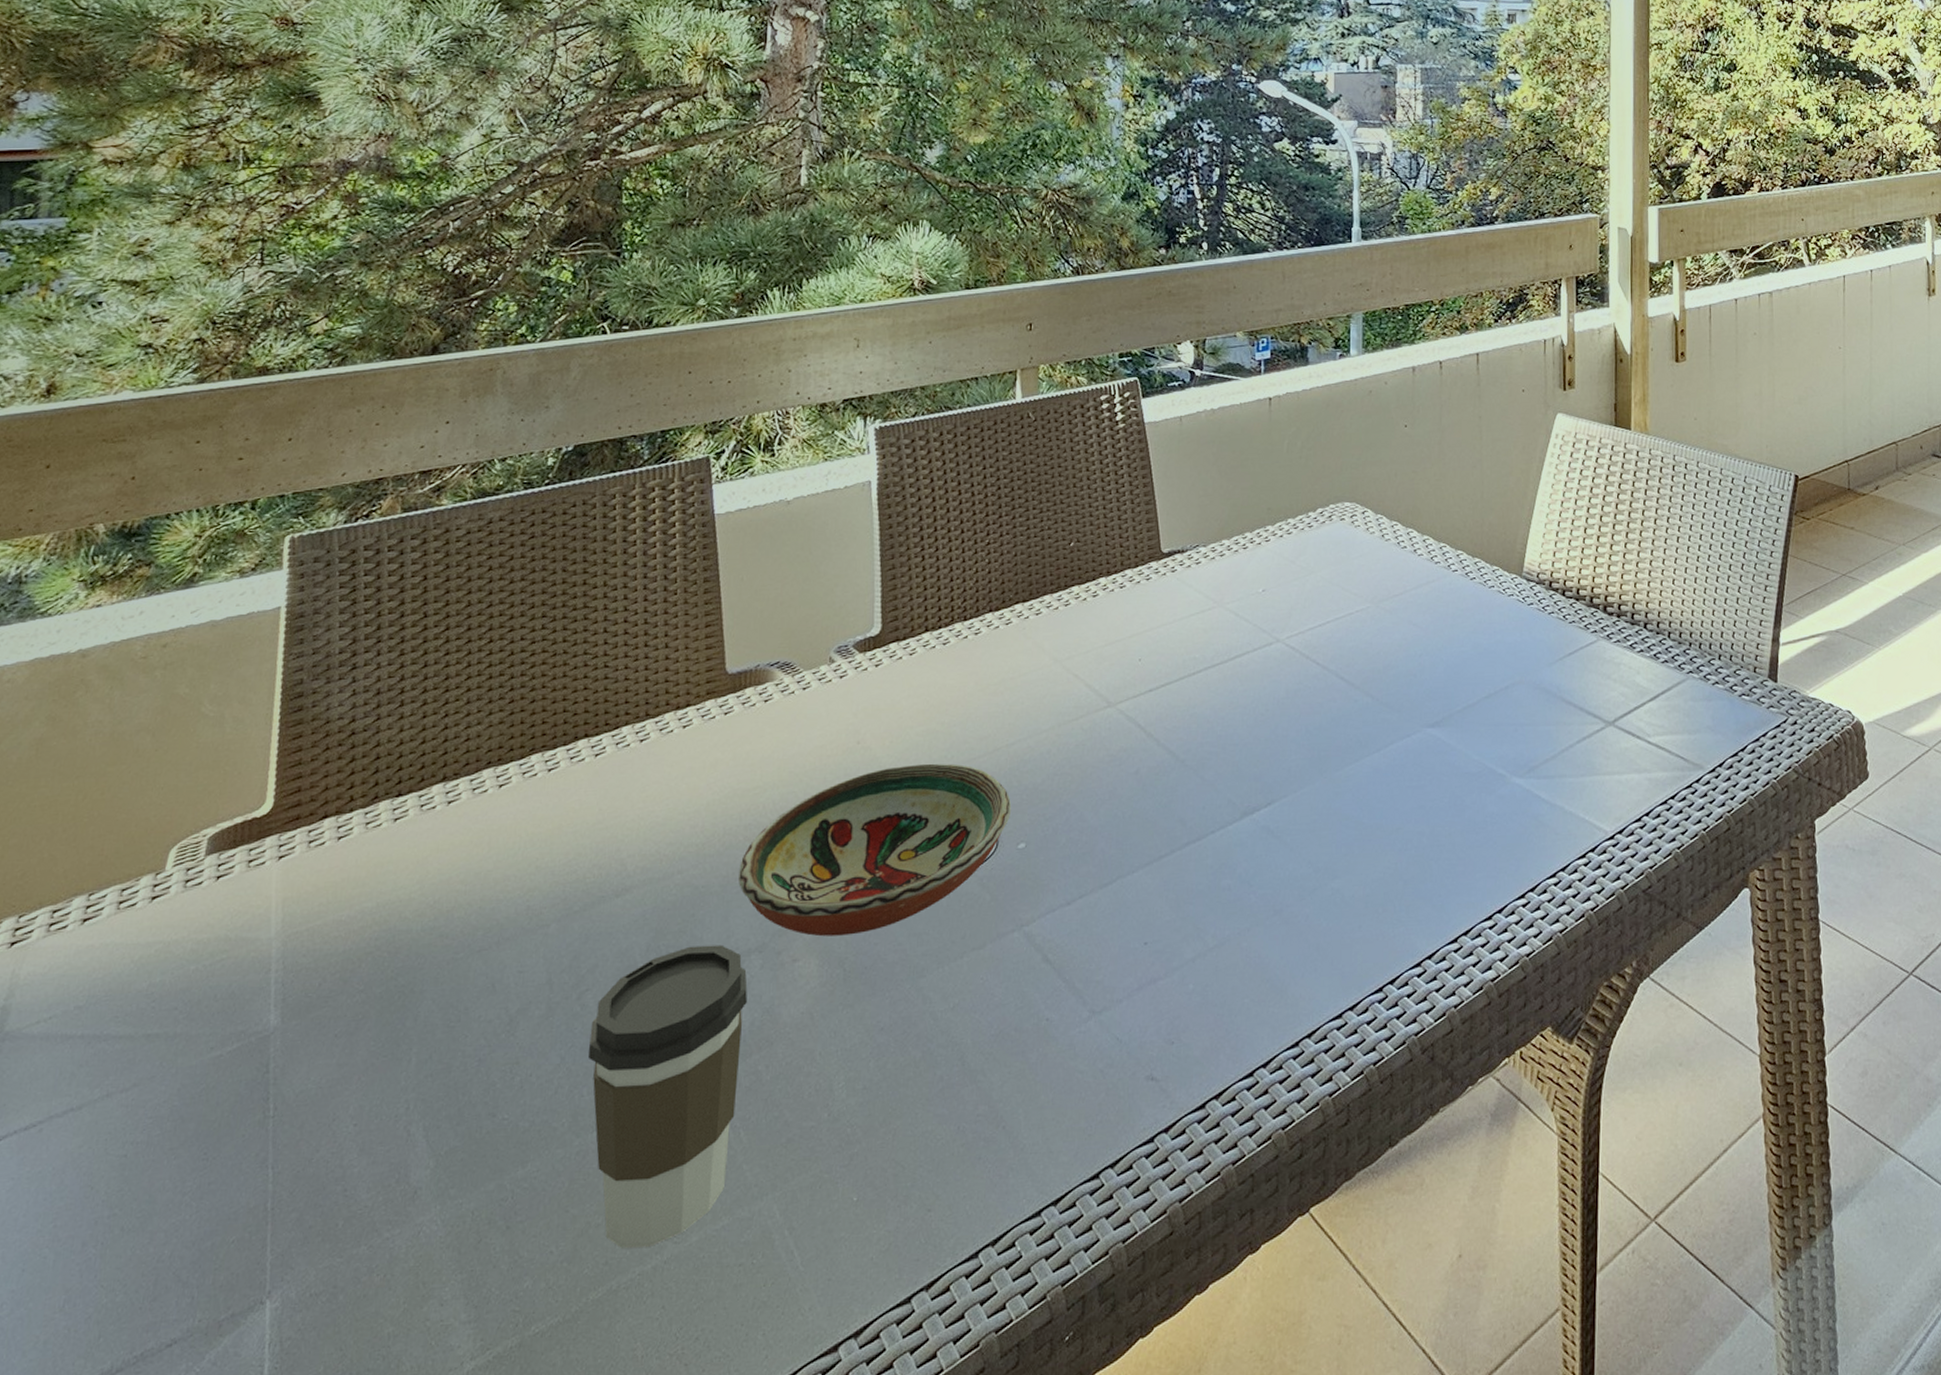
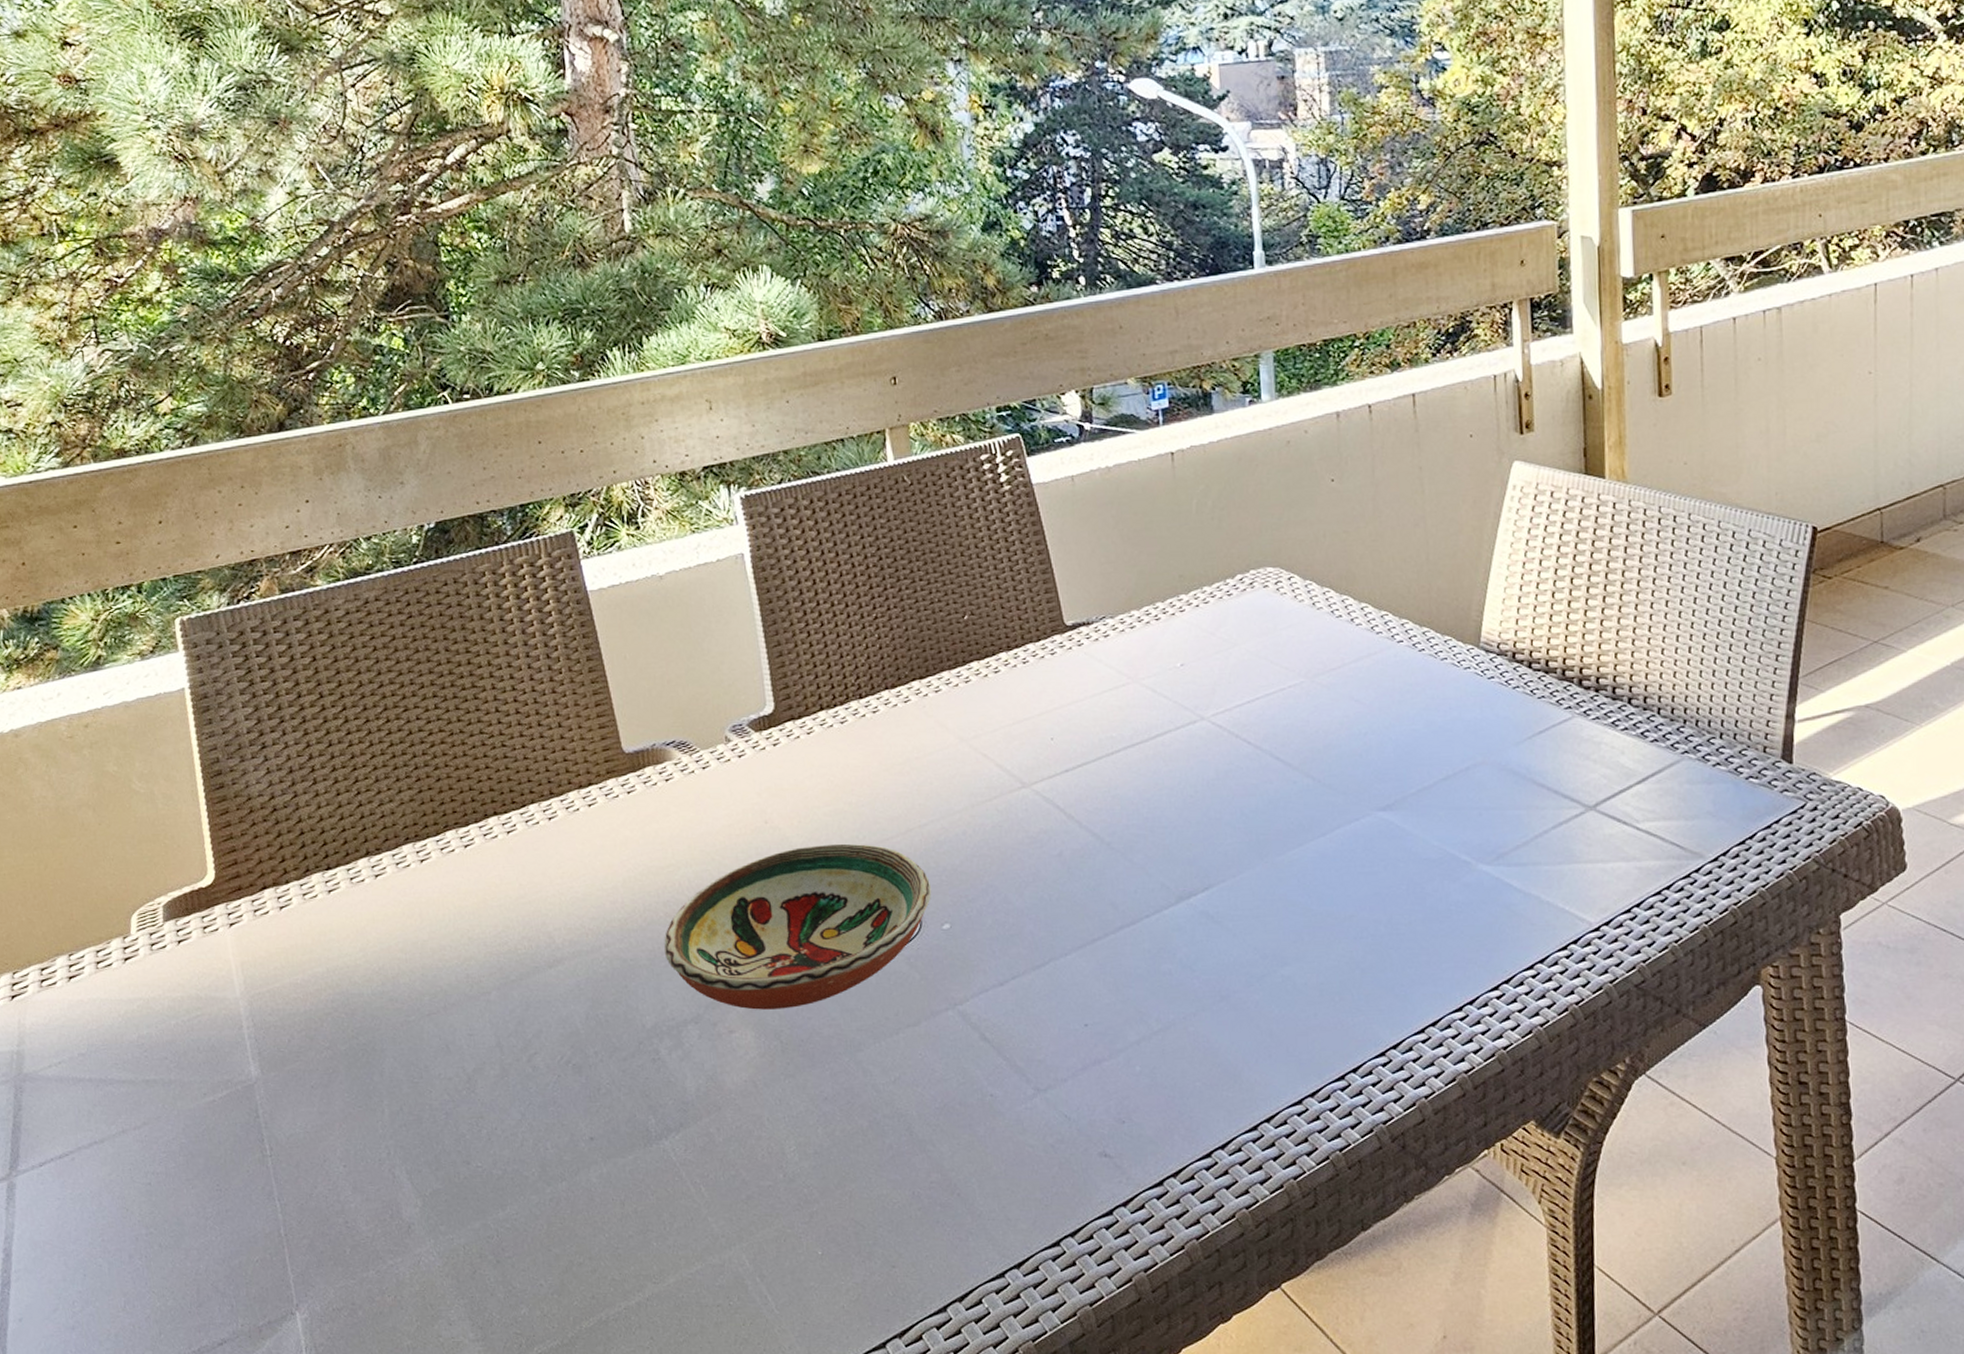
coffee cup: present [587,944,748,1248] -> none [544,1015,694,1285]

